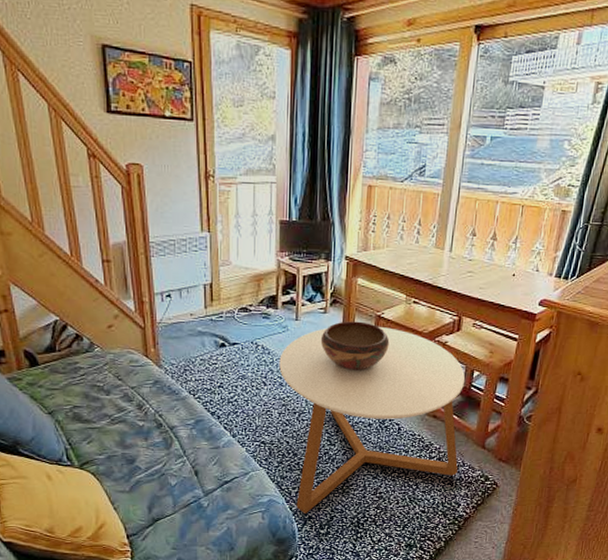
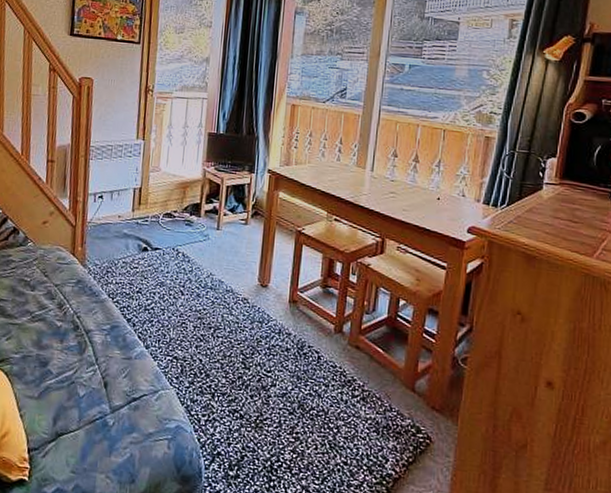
coffee table: present [279,327,465,513] -> none [197,240,390,448]
decorative bowl: present [320,321,390,370] -> none [240,234,310,288]

